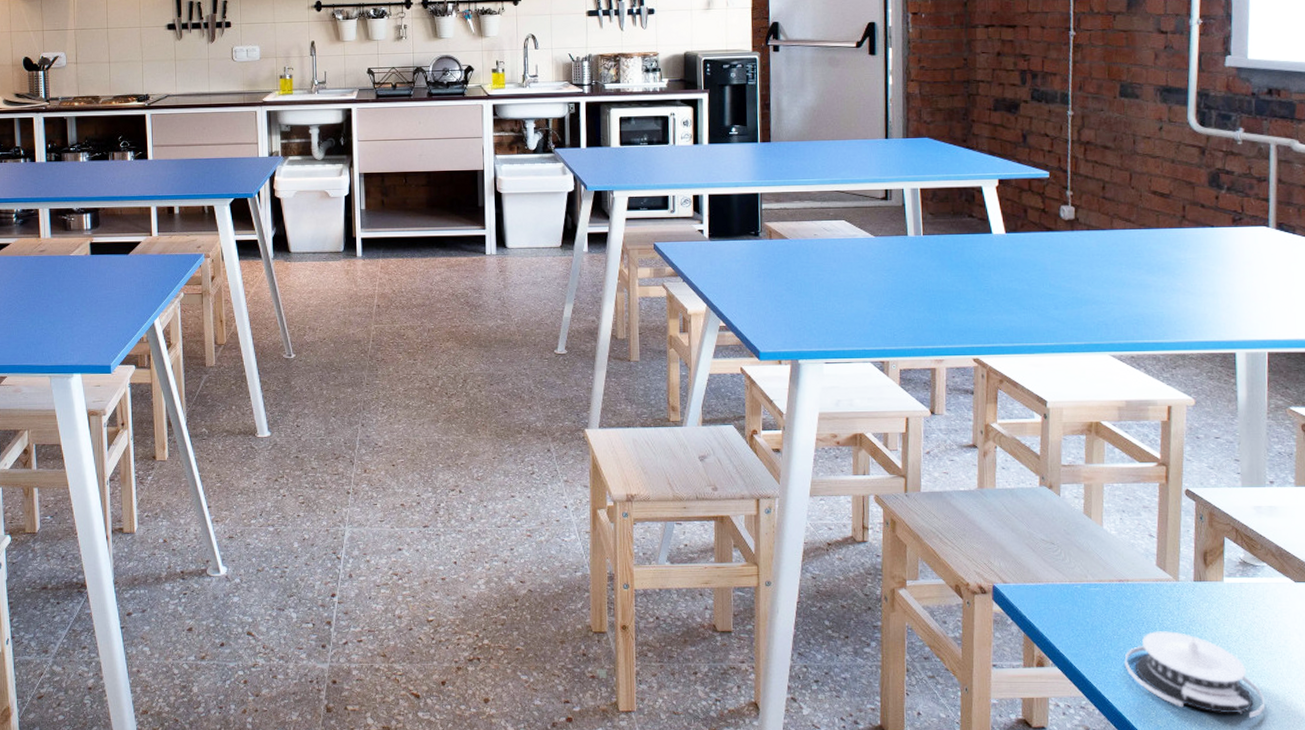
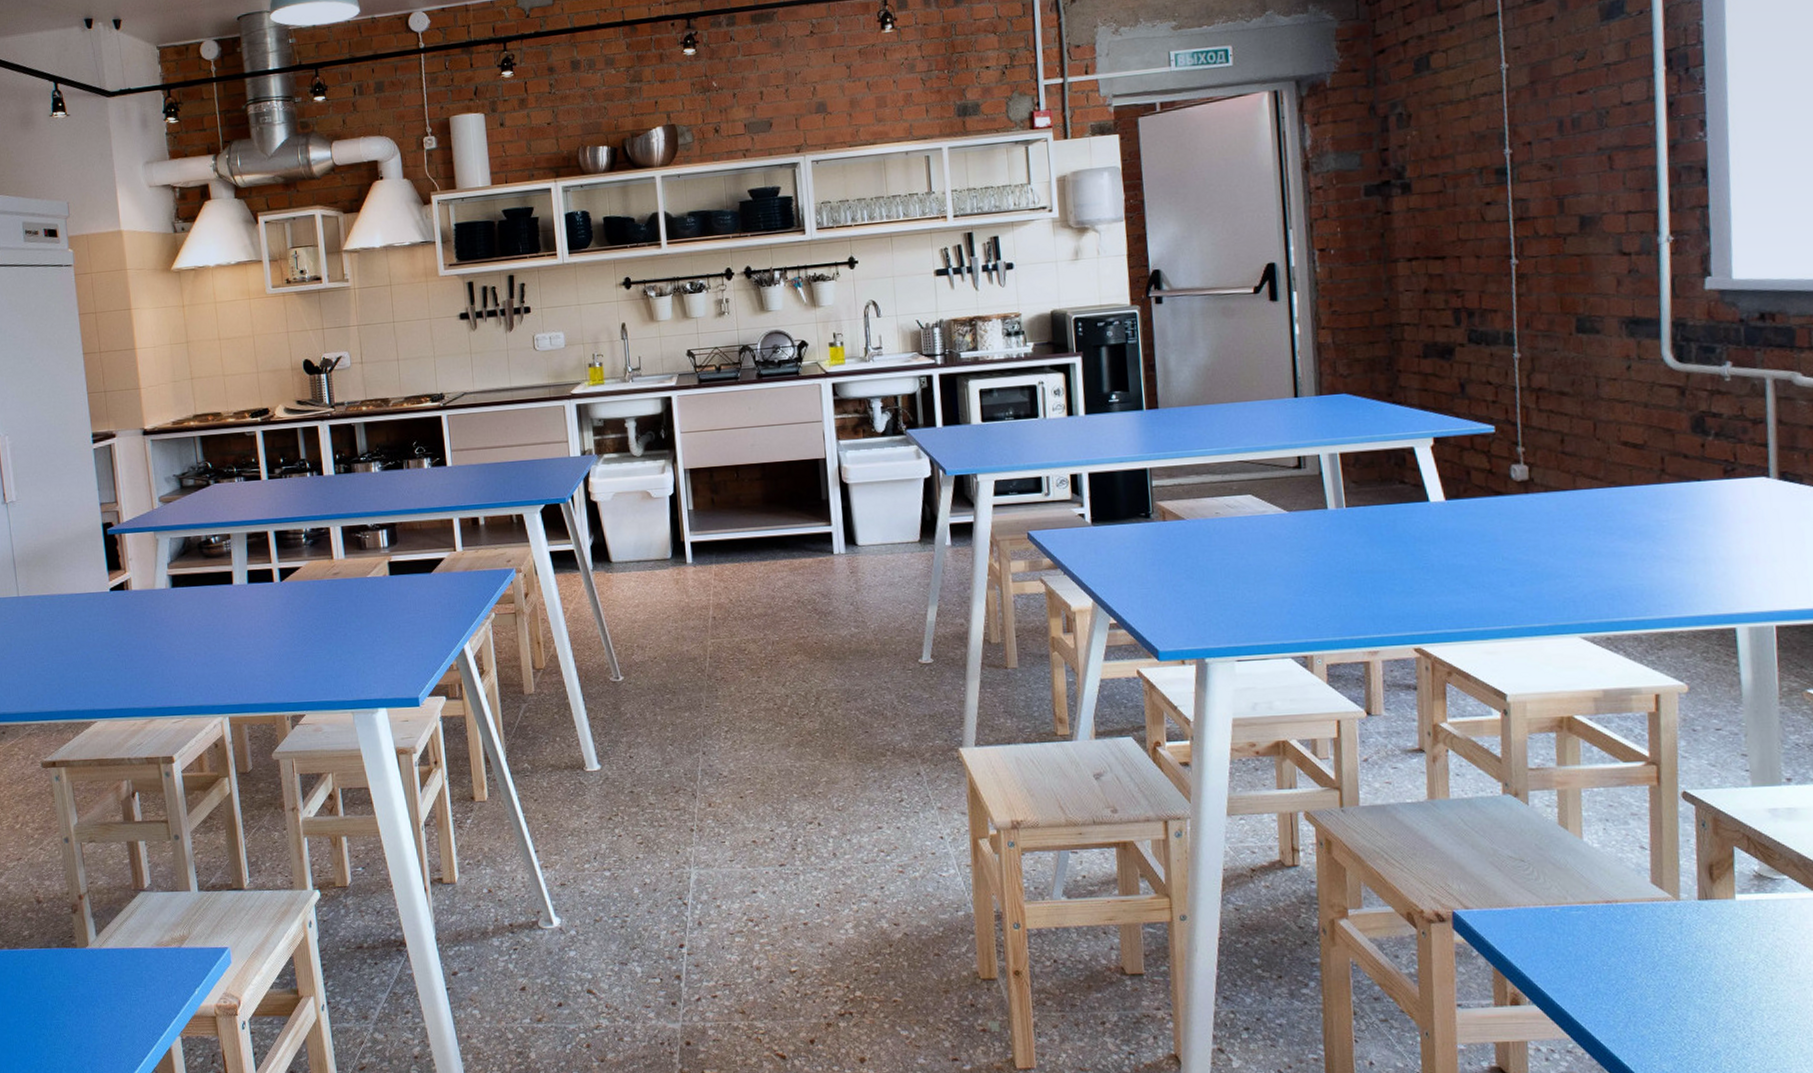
architectural model: present [1124,631,1266,718] -> none [1617,959,1796,1059]

